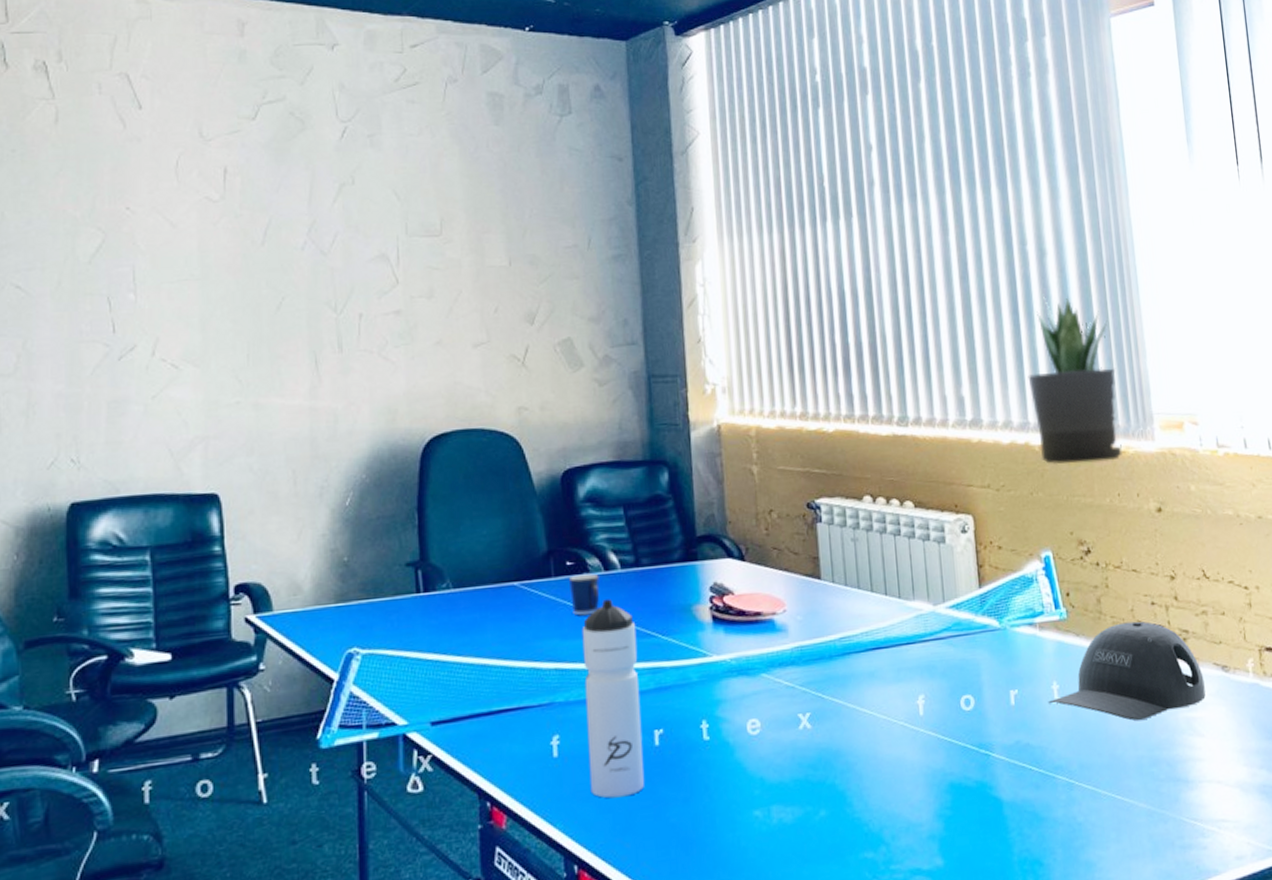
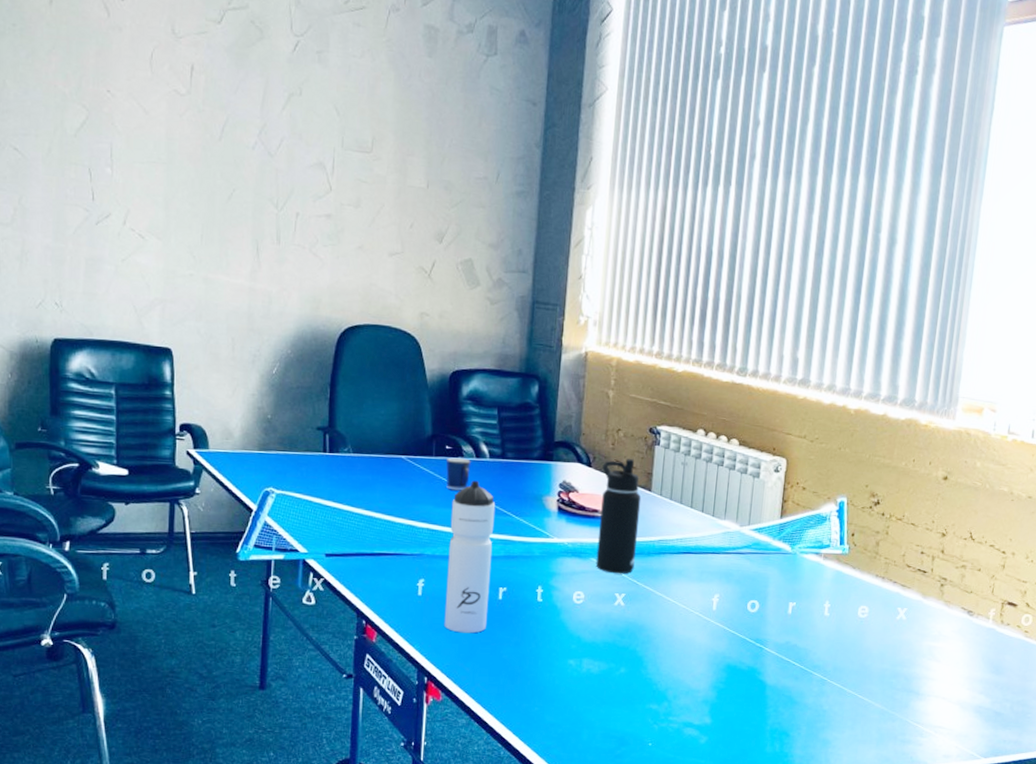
water bottle: none [758,543,816,689] -> present [595,459,642,573]
planter: present [1028,297,1123,465] -> none [854,281,938,432]
baseball cap: present [1048,621,1206,721] -> none [818,564,951,641]

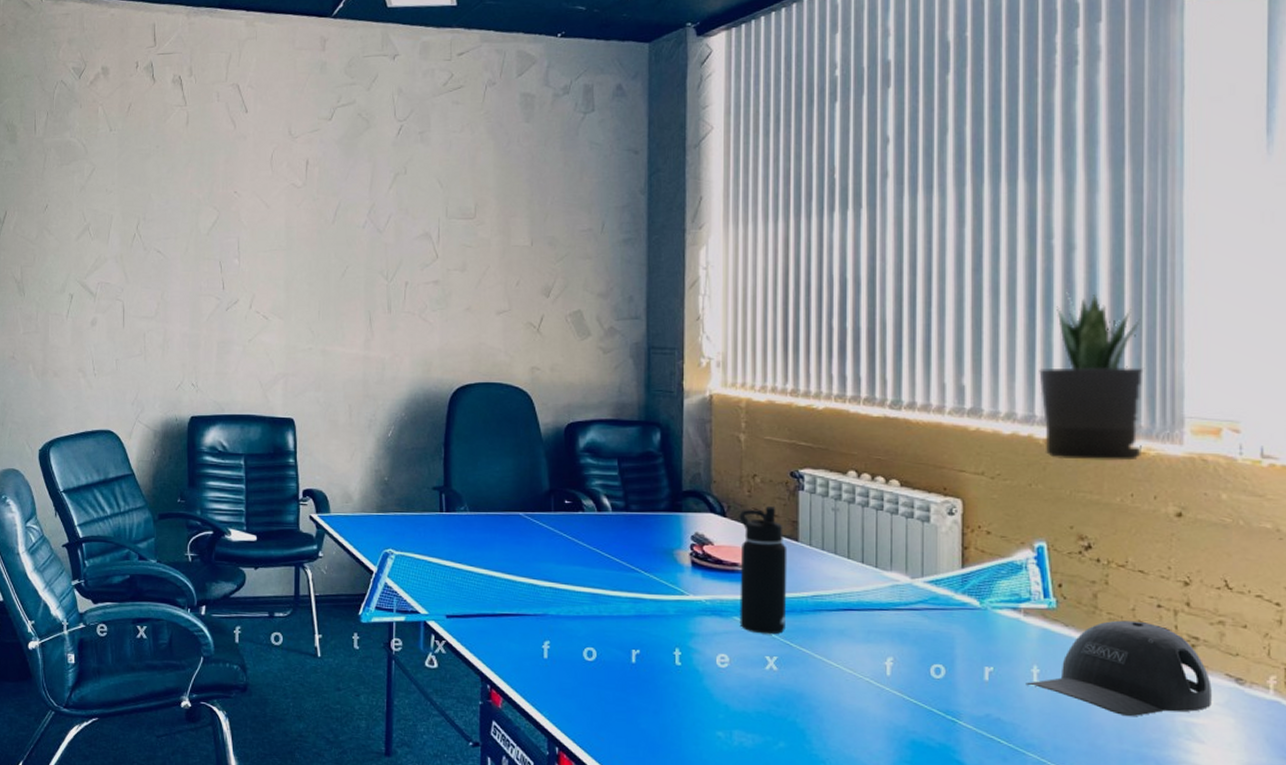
water bottle: present [444,480,496,634] -> none [573,535,622,700]
mug: present [445,457,471,491] -> none [565,512,592,547]
baseball cap: none [818,564,951,641] -> present [1026,620,1212,716]
planter: none [854,281,938,432] -> present [1039,292,1145,461]

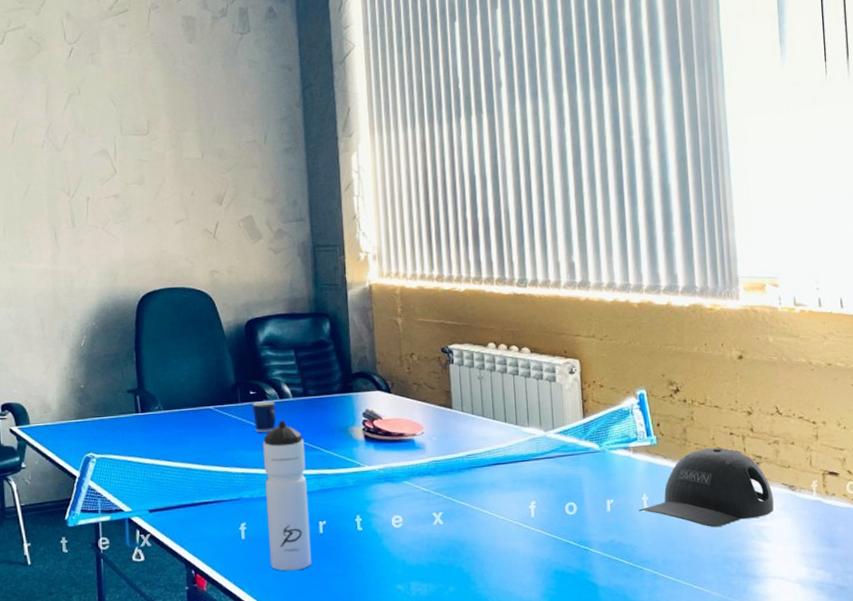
mug: none [565,512,592,547] -> present [251,401,276,433]
water bottle: none [573,535,622,700] -> present [262,420,311,571]
water bottle: present [739,506,788,634] -> none [401,380,447,493]
planter: present [1039,292,1145,461] -> none [630,179,710,319]

